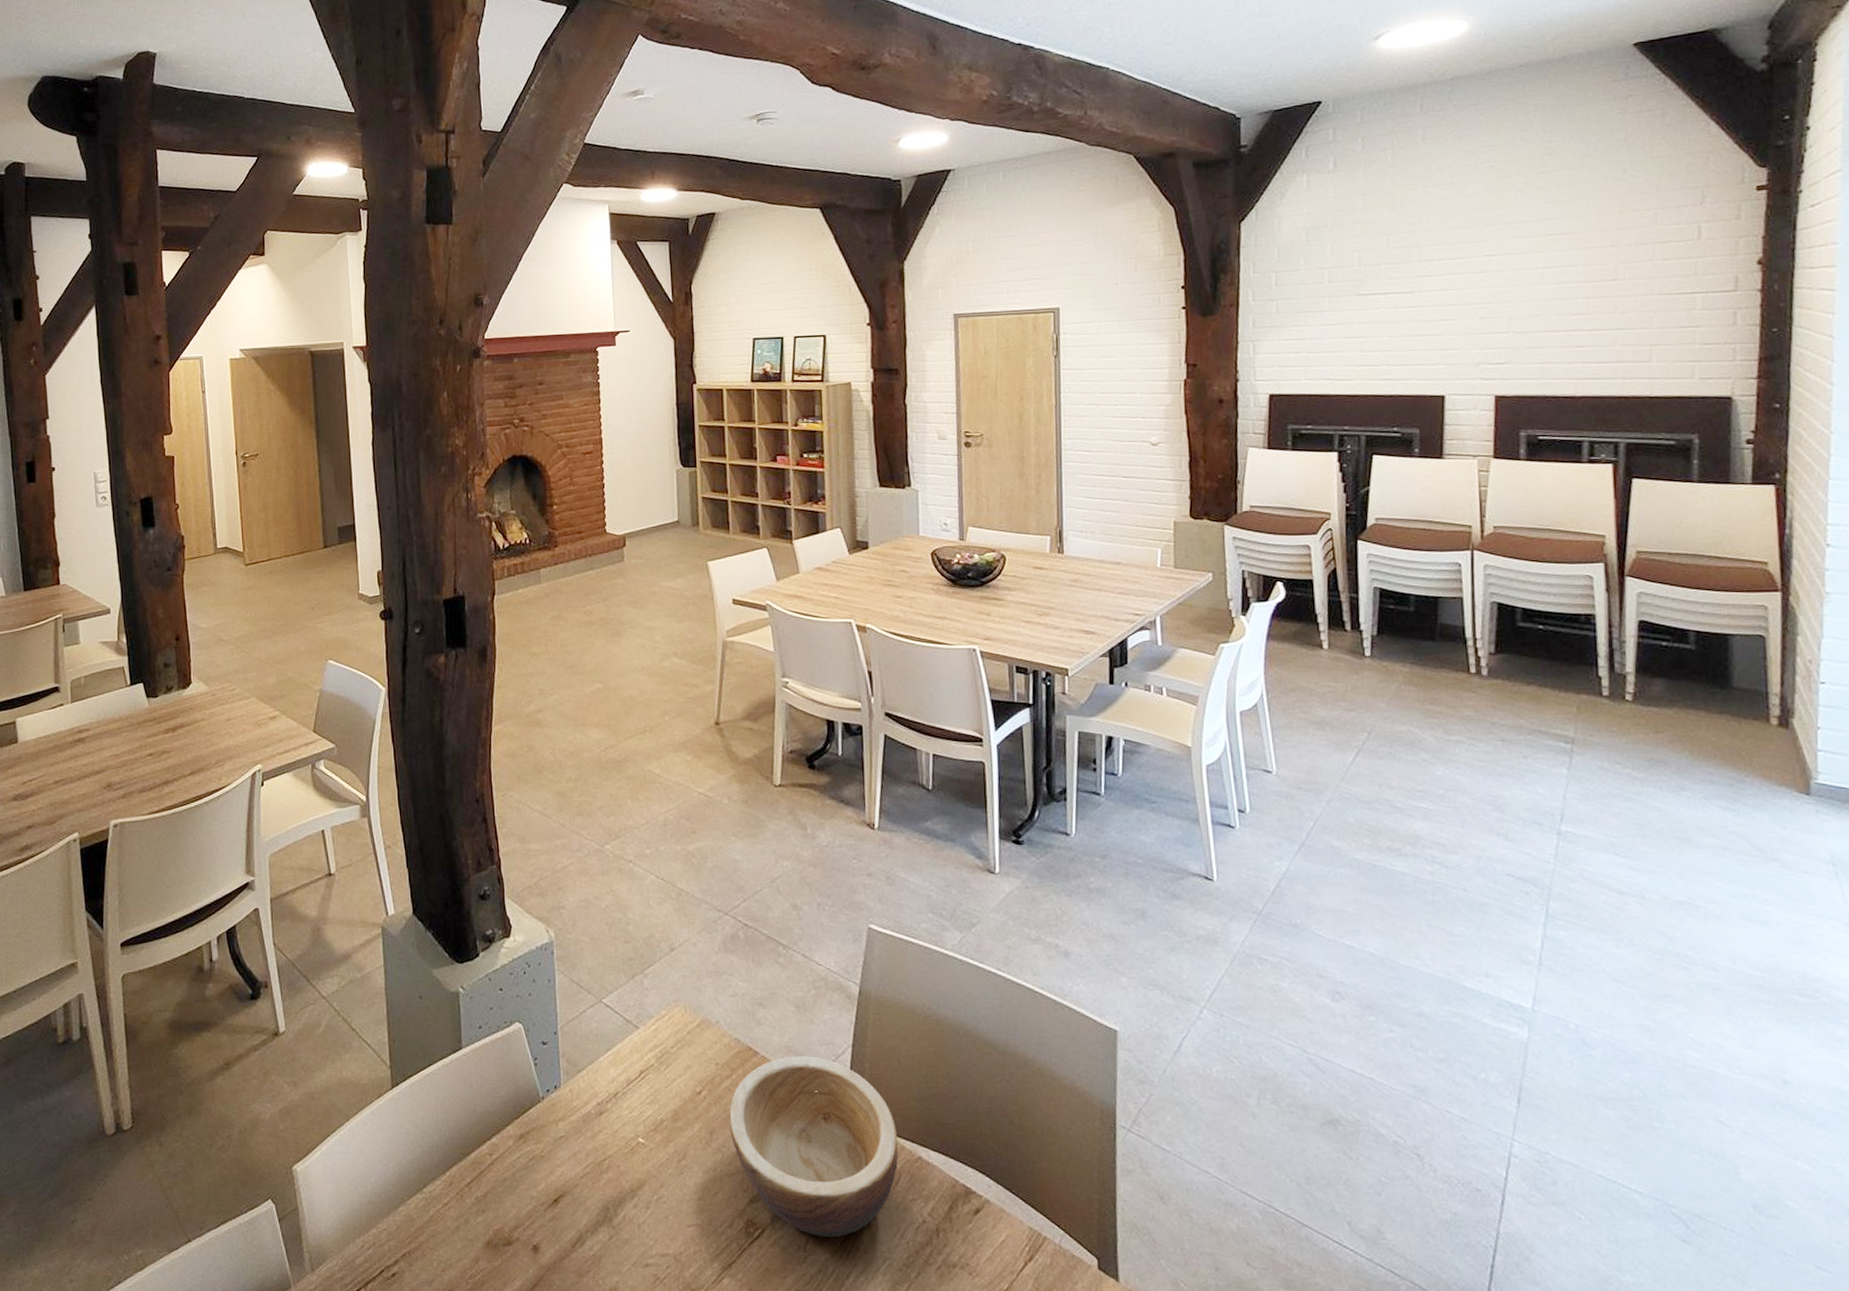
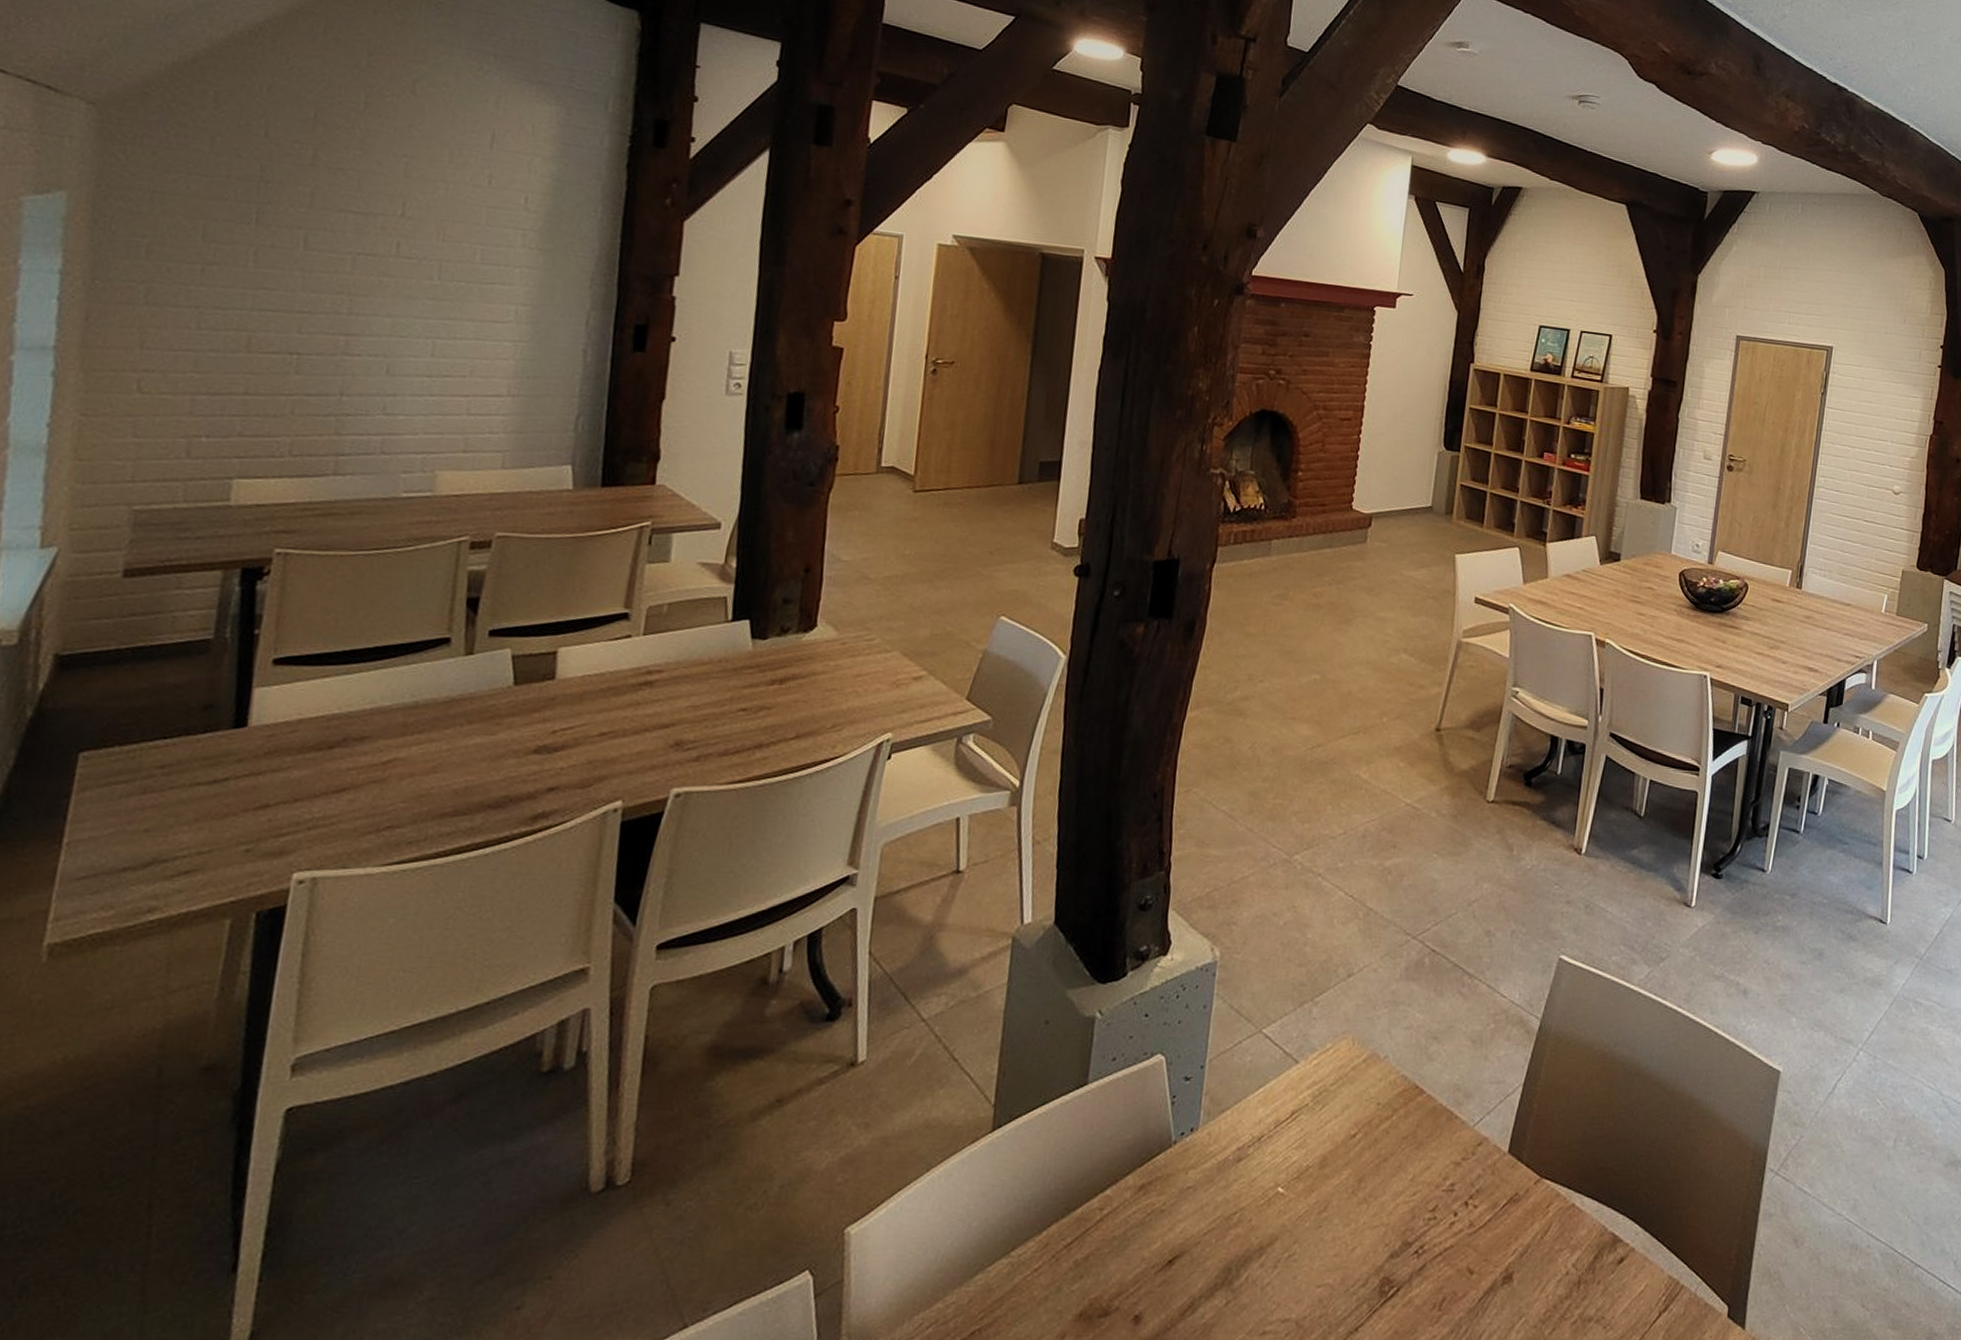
bowl: present [728,1056,899,1238] -> none [1380,1095,1555,1294]

